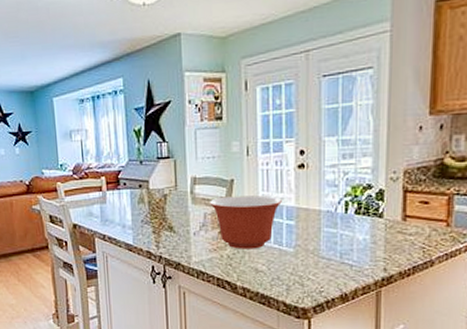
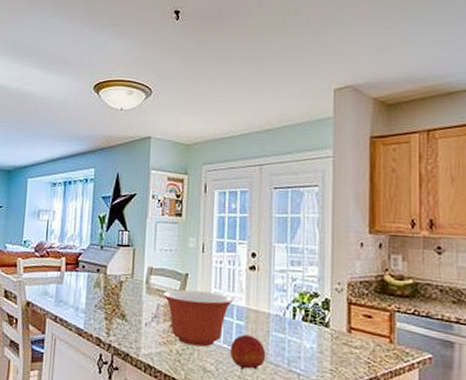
fruit: none [281,233,318,267] -> present [229,334,266,370]

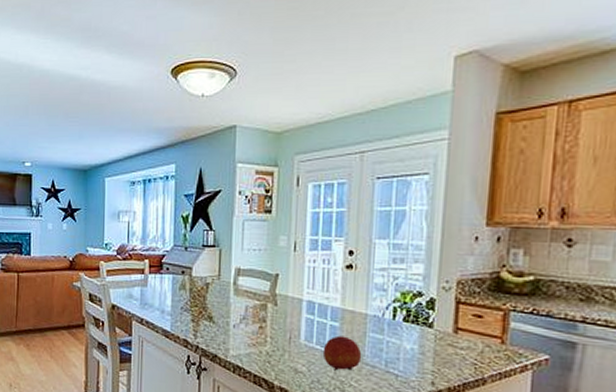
mixing bowl: present [164,289,233,347] -> none [252,291,327,348]

